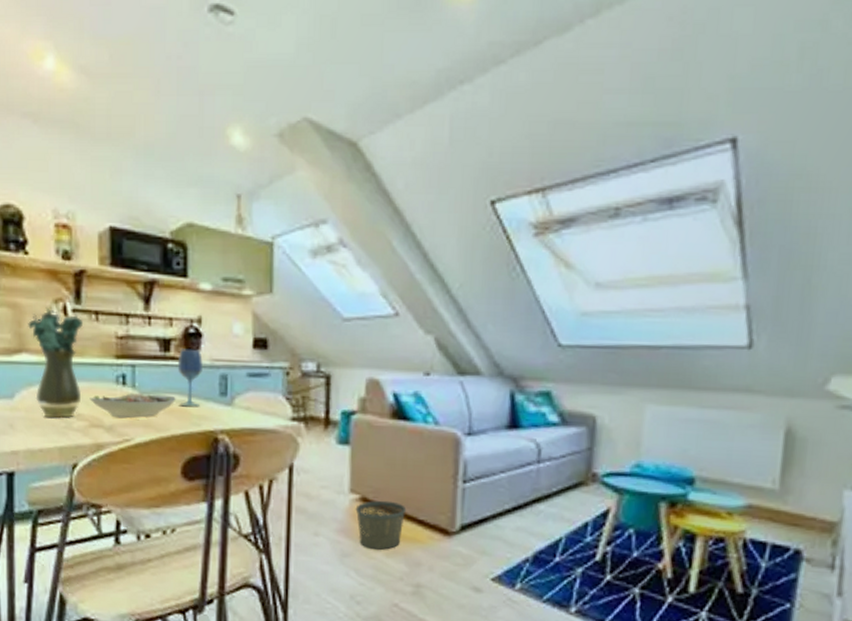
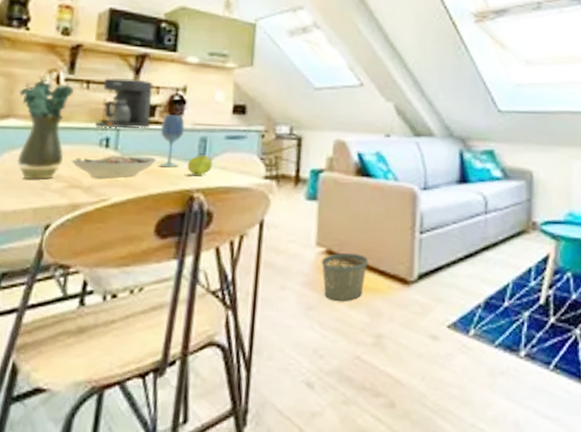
coffee maker: none [108,308,166,365] -> present [94,78,154,129]
fruit: none [206,393,235,418] -> present [184,155,213,177]

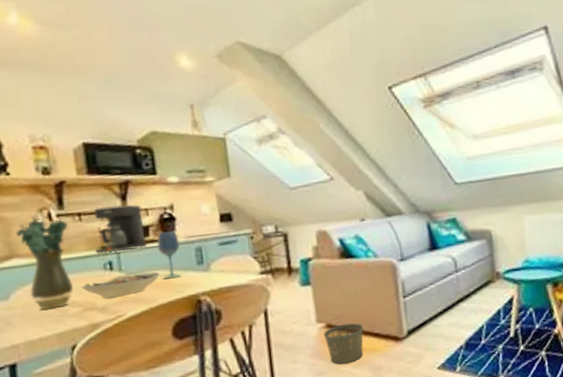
fruit: present [184,155,213,177] -> none [187,262,212,284]

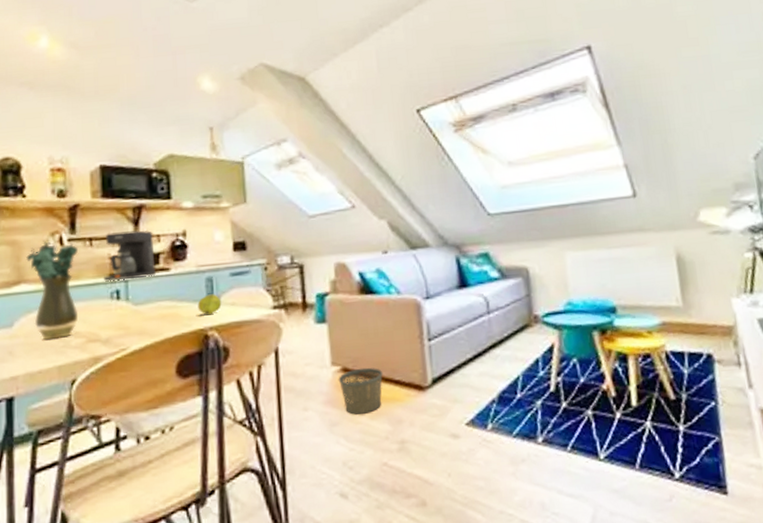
salad: present [81,271,160,300] -> none [86,302,167,331]
wineglass: present [157,230,181,280] -> none [166,258,190,311]
fruit: none [187,262,212,284] -> present [195,294,222,318]

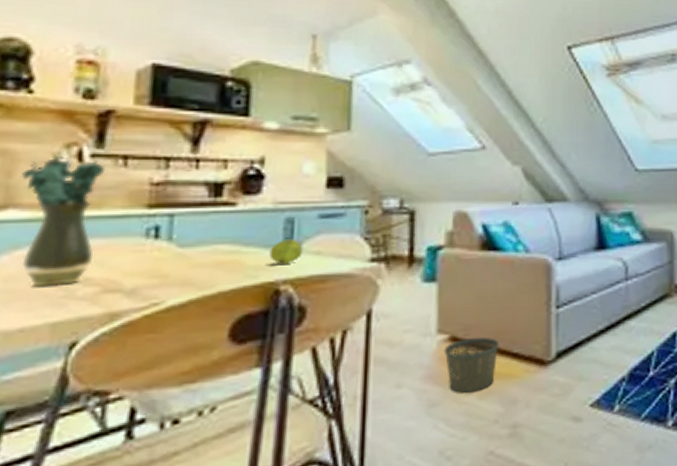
coffee maker: present [103,230,156,282] -> none [137,151,219,214]

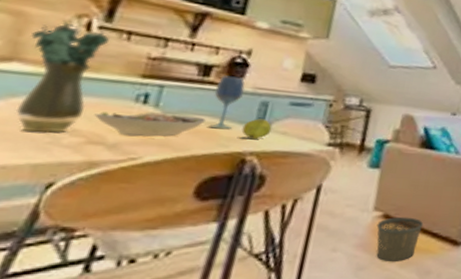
salad: none [105,245,227,279] -> present [94,112,206,138]
wineglass: none [230,192,264,258] -> present [207,75,245,129]

